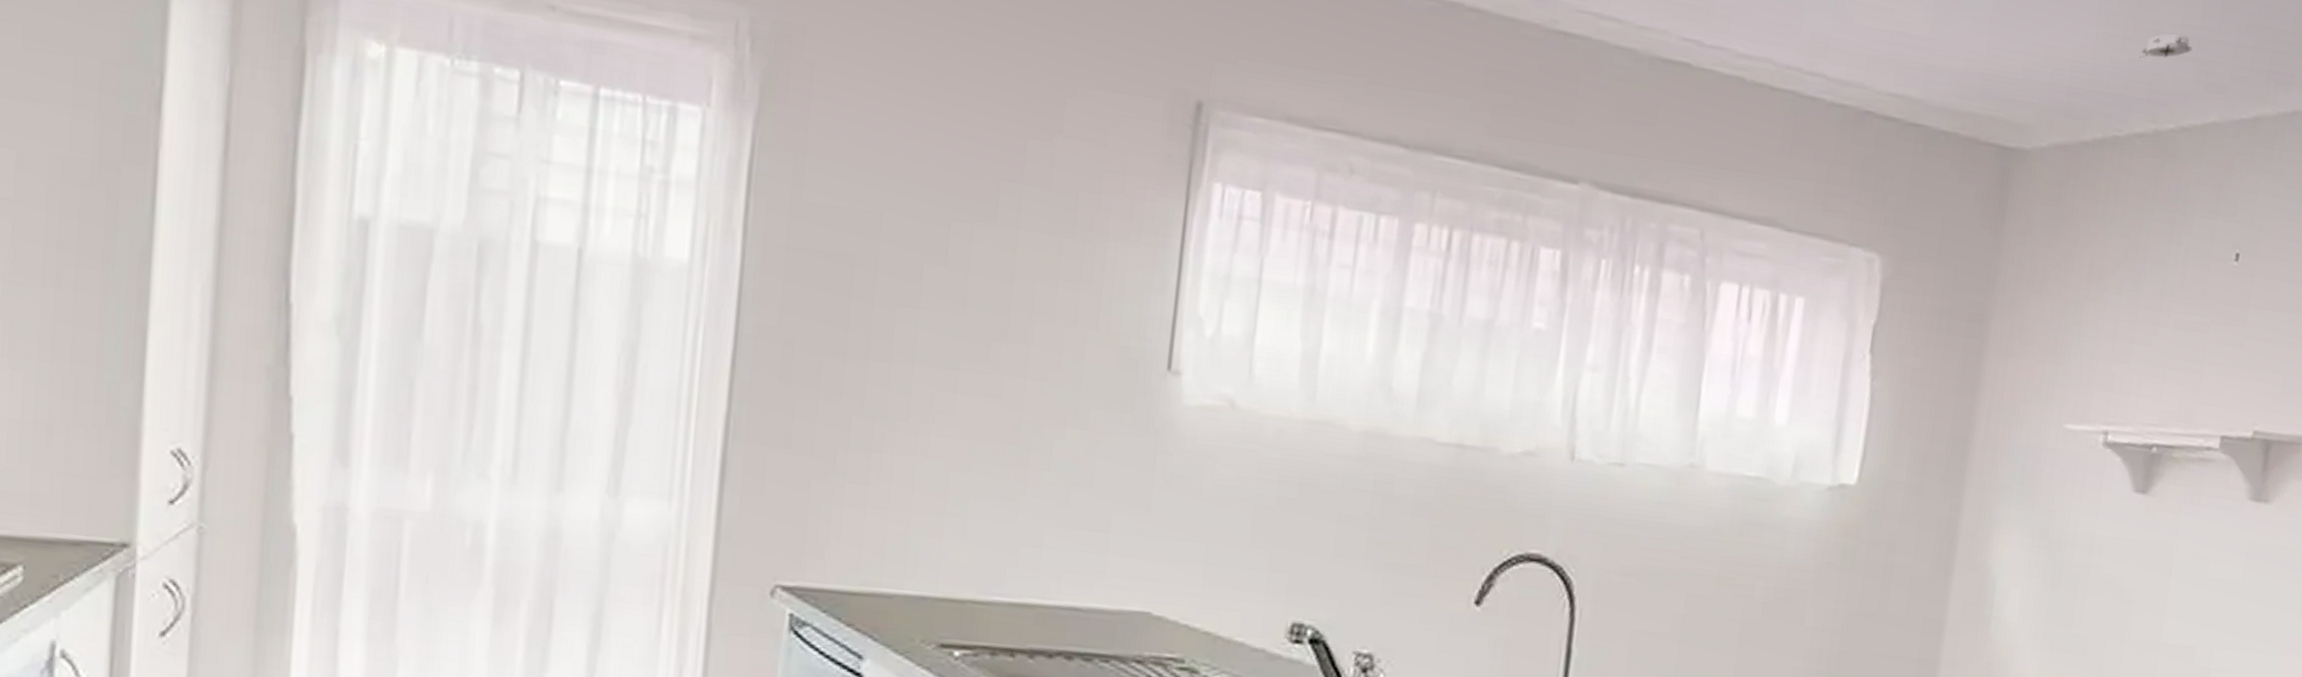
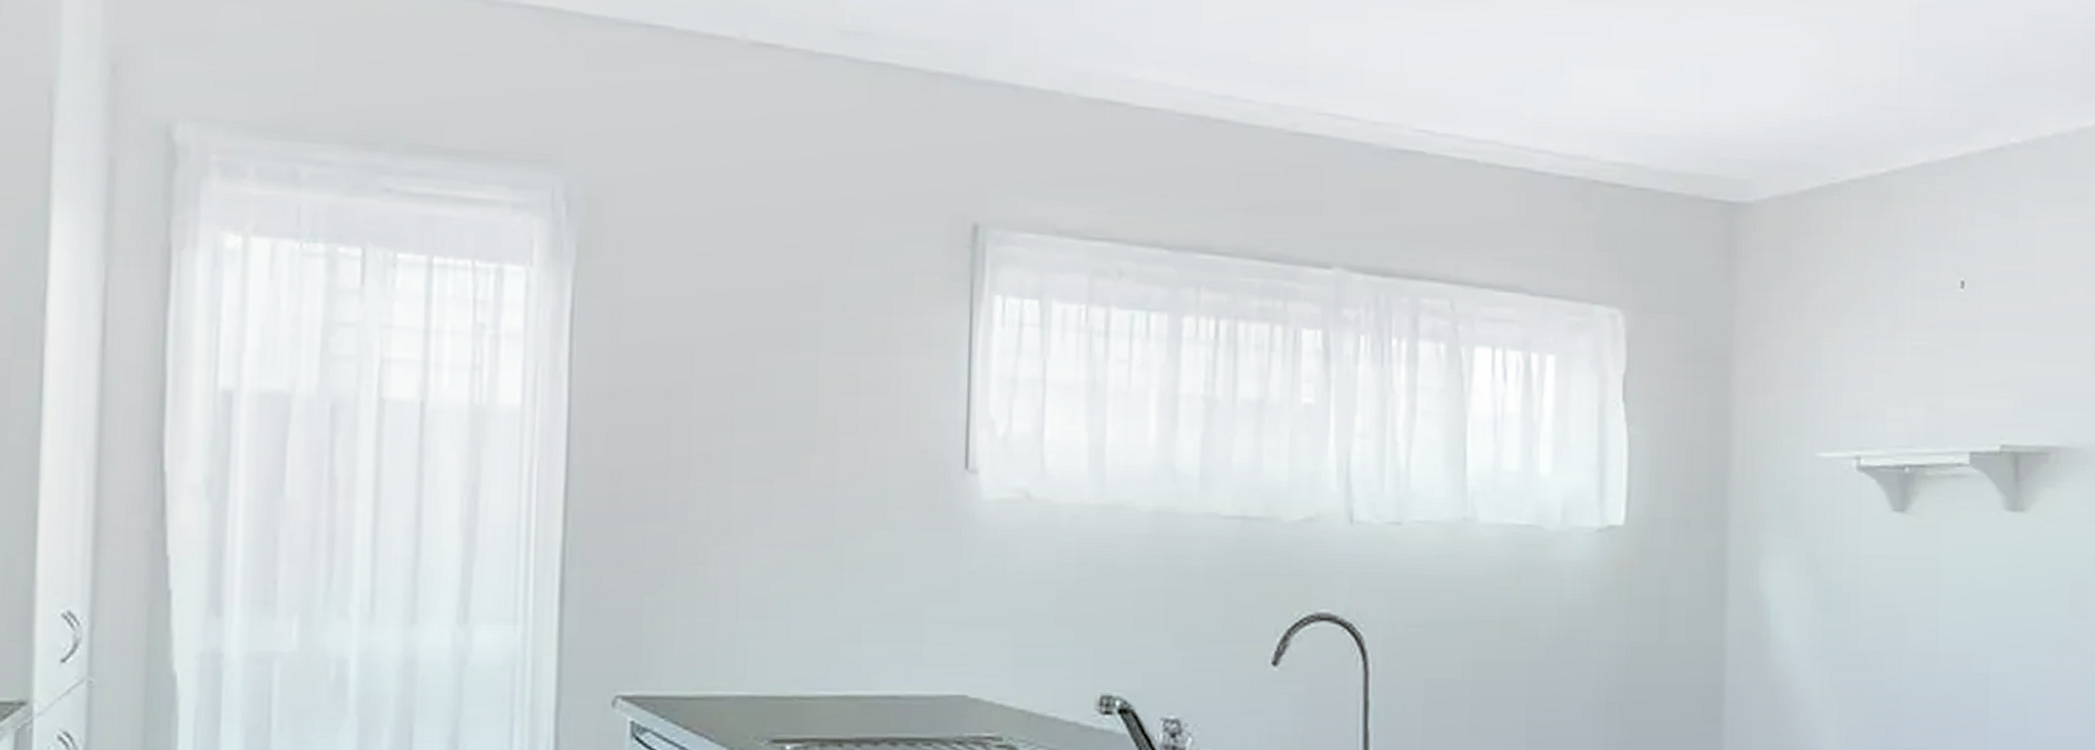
smoke detector: present [2139,34,2192,59] -> none [1844,87,1894,111]

